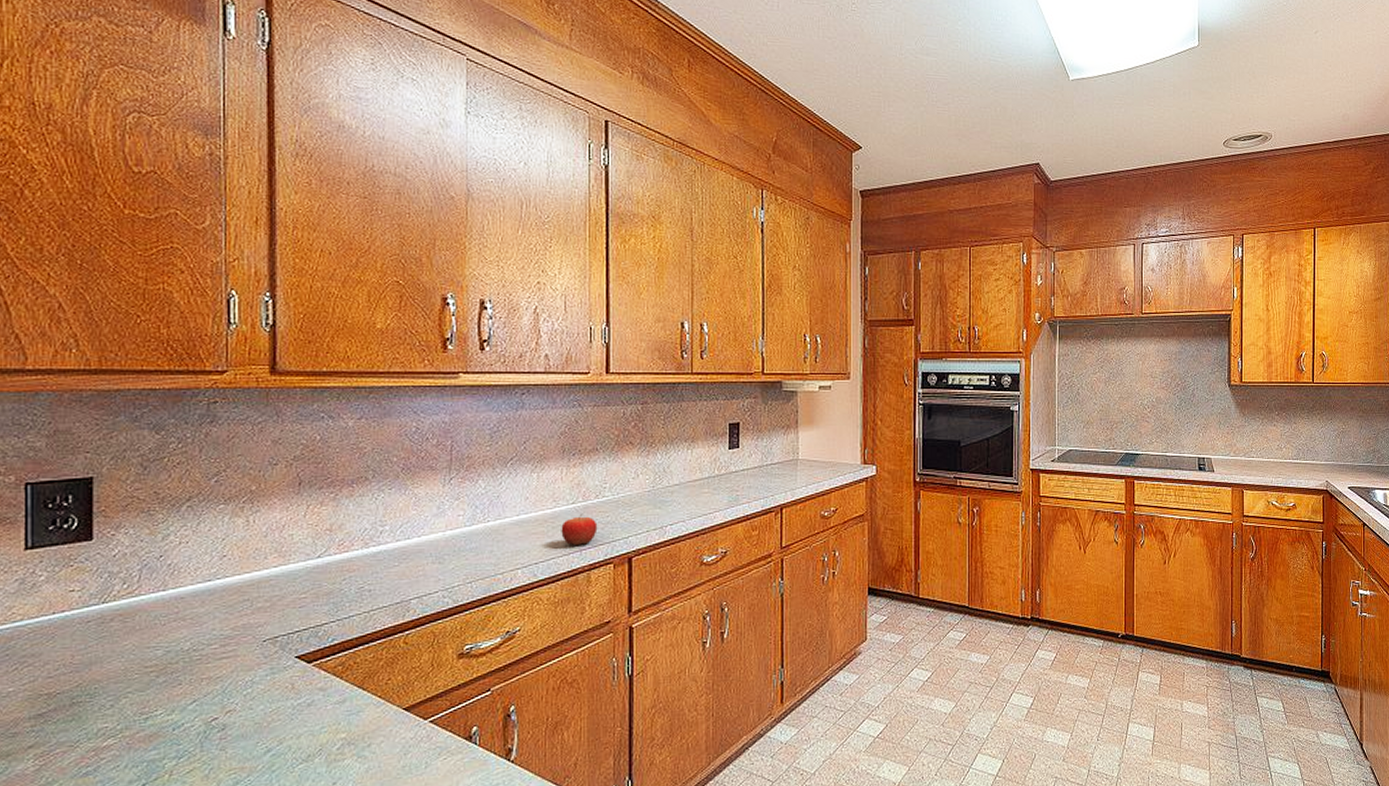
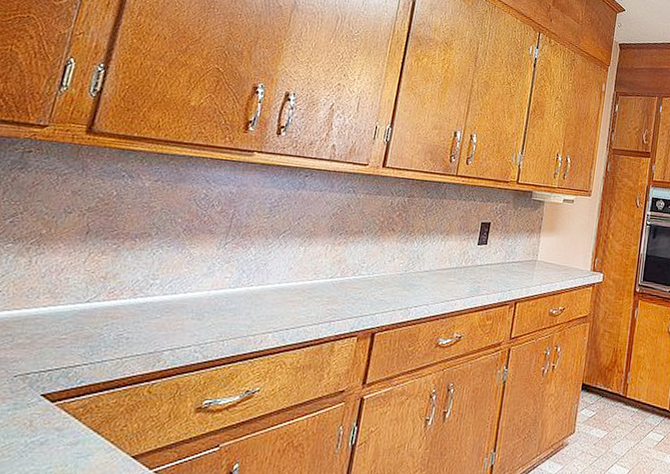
fruit: present [561,513,598,546] -> none [315,287,350,317]

